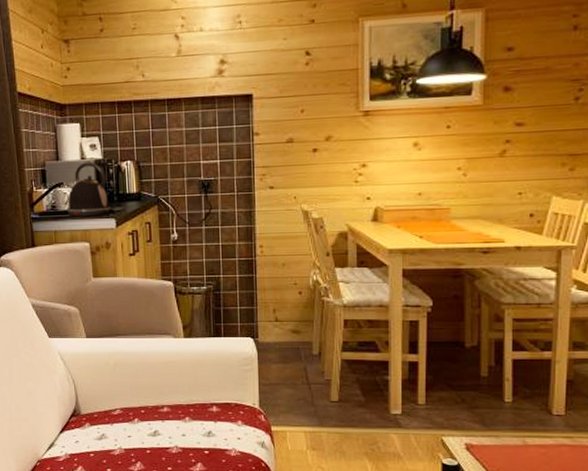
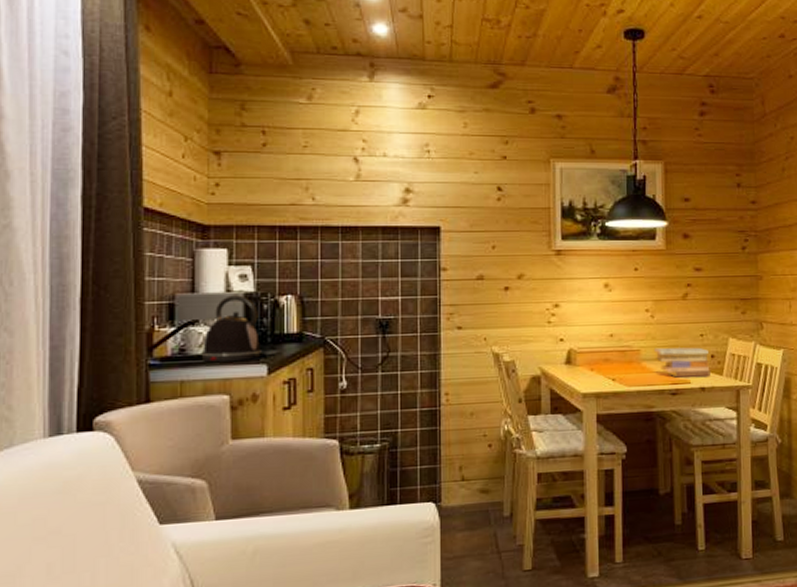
books: none [464,206,528,237] -> present [653,347,710,378]

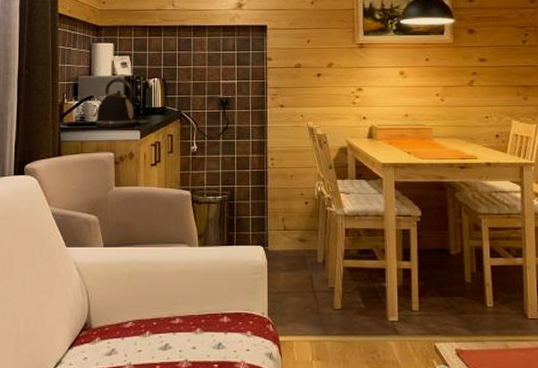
books: present [653,347,710,378] -> none [443,127,495,154]

